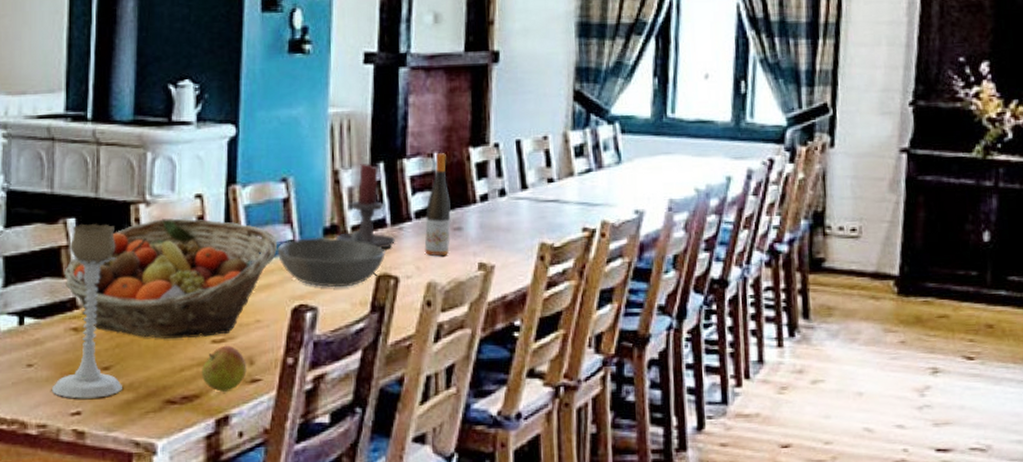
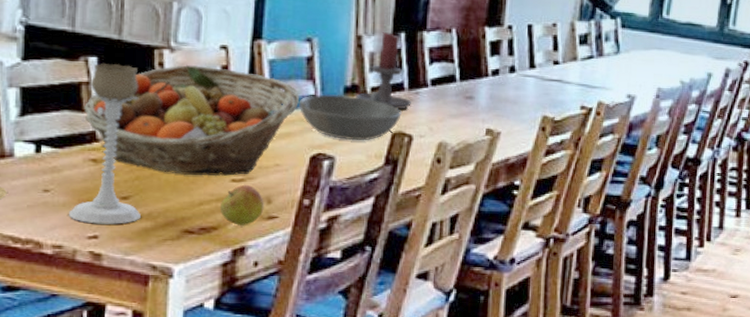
wine bottle: present [424,153,451,256] -> none [438,29,465,120]

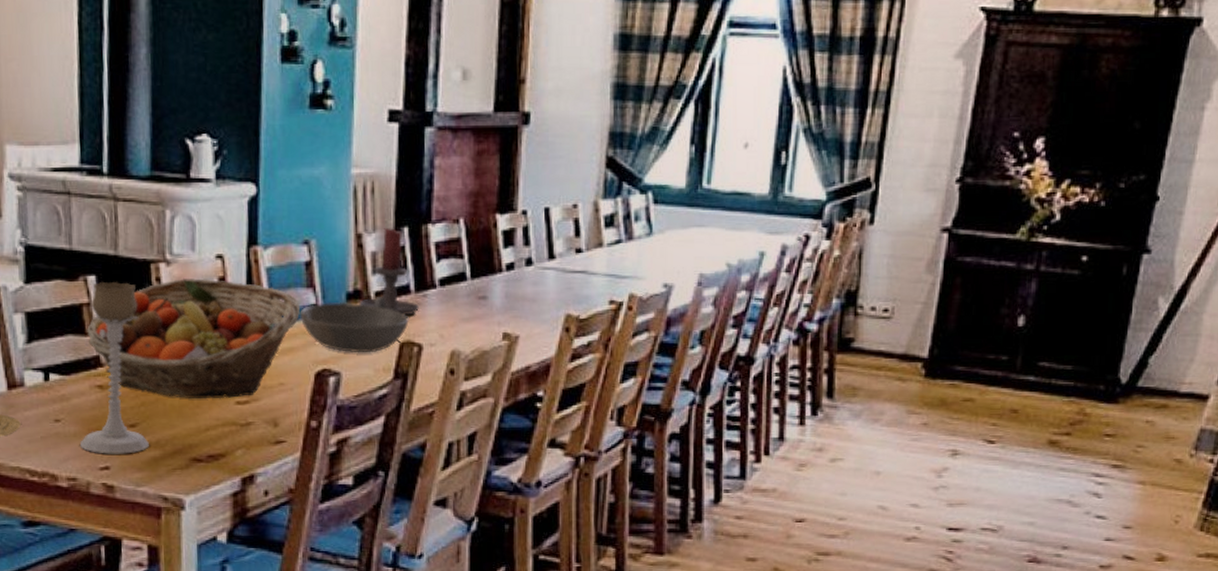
apple: present [219,184,264,226] -> none [226,406,271,452]

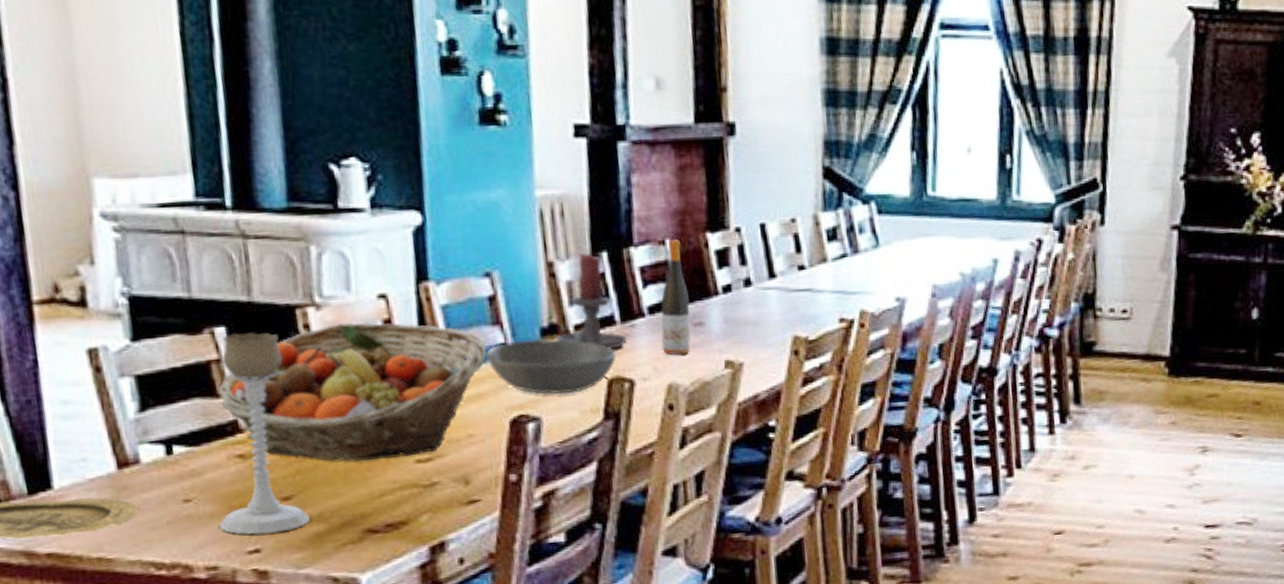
wine bottle: none [448,219,476,324] -> present [660,240,691,355]

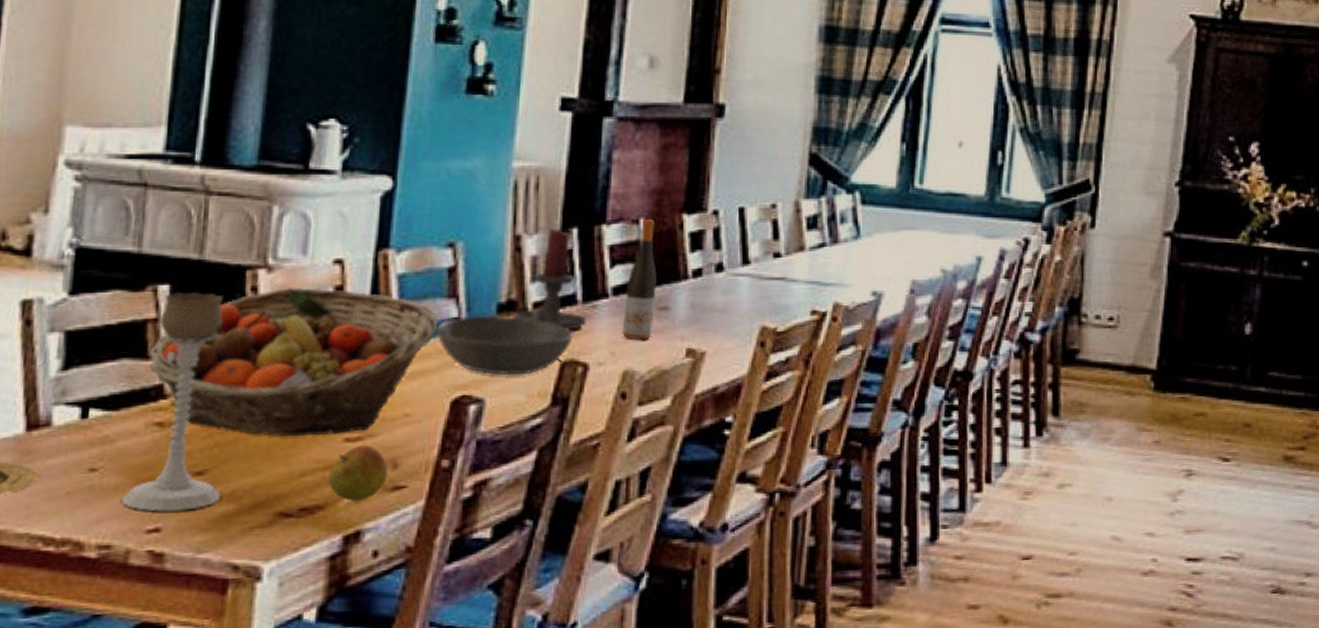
apple: none [406,464,462,516] -> present [327,444,388,502]

